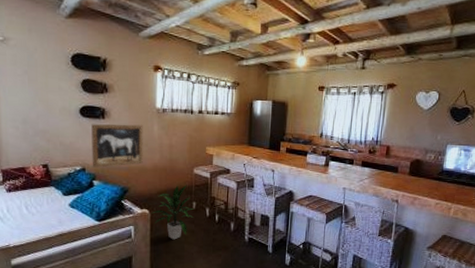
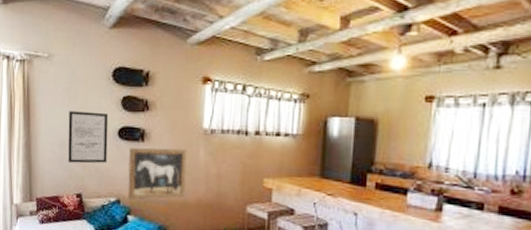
wall art: none [29,91,71,138] -> present [68,111,109,164]

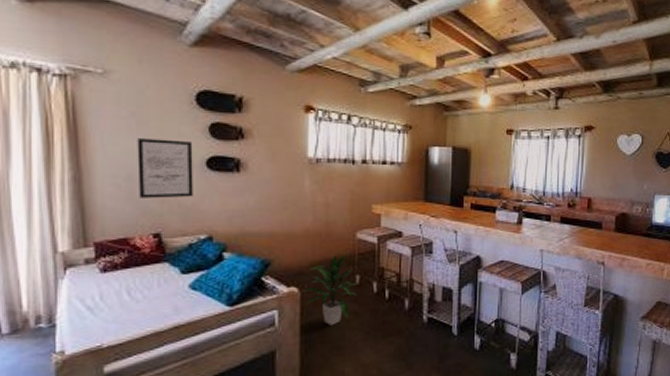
wall art: present [127,148,187,200] -> none [222,178,291,235]

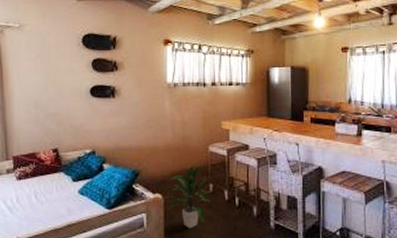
wall art: present [137,138,193,199] -> none [42,74,81,121]

